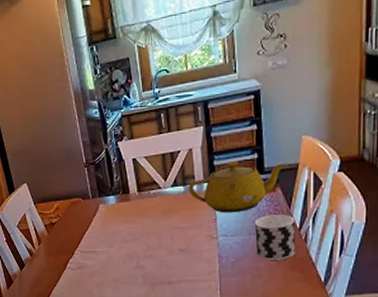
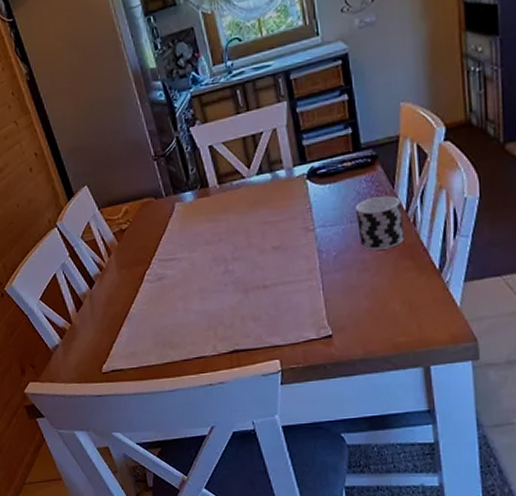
teapot: present [188,161,287,213] -> none [275,136,386,201]

